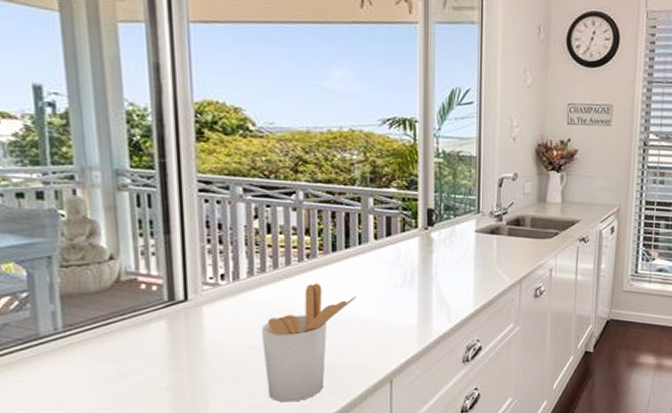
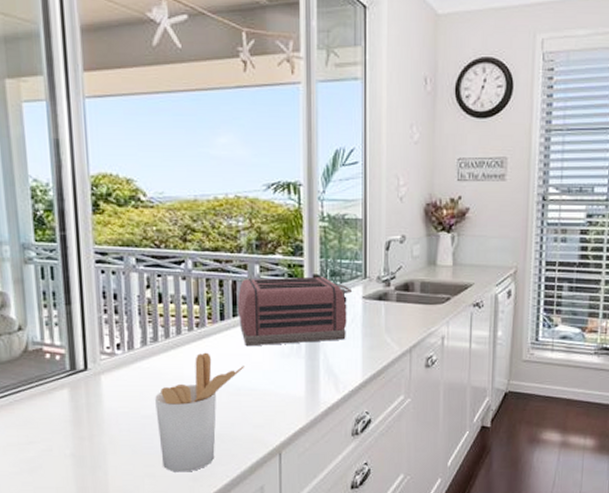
toaster: none [351,210,466,278] -> present [238,276,353,347]

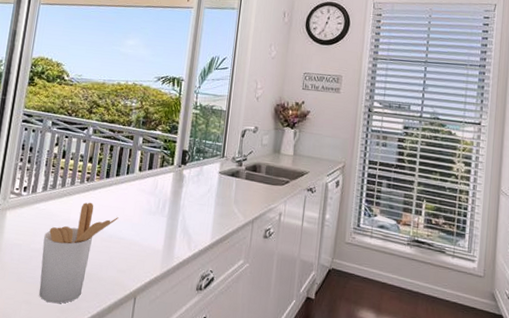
toaster: present [238,276,353,347] -> none [120,147,212,206]

